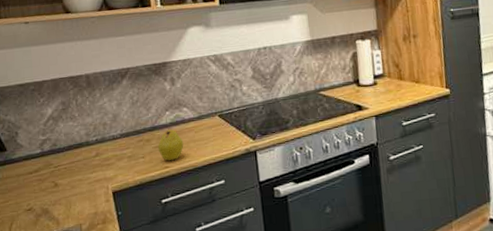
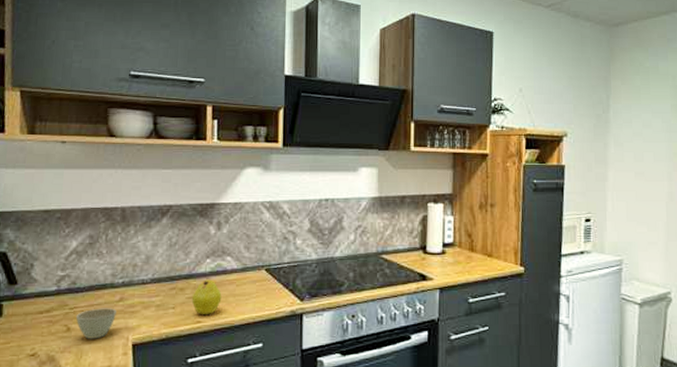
cup: none [60,163,95,192] -> present [76,308,116,339]

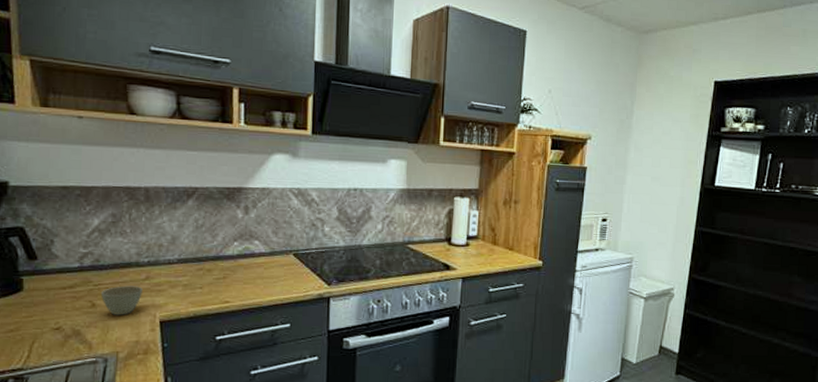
fruit: present [191,279,222,315] -> none [219,262,250,296]

